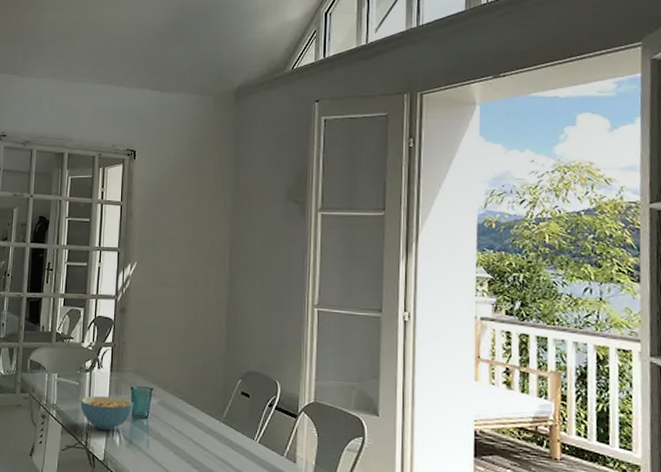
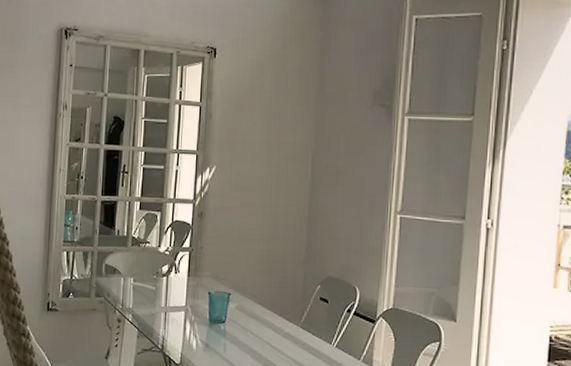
cereal bowl: present [80,395,134,431] -> none [157,300,212,335]

